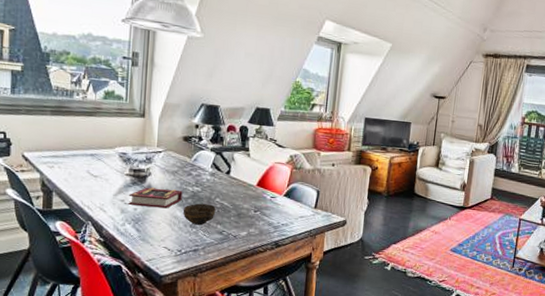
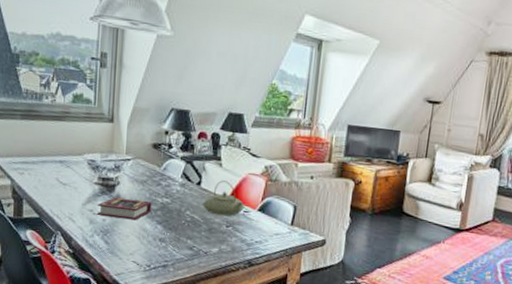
cup: present [182,203,216,225] -> none [152,216,186,240]
teapot: none [231,169,272,202] -> present [202,180,245,216]

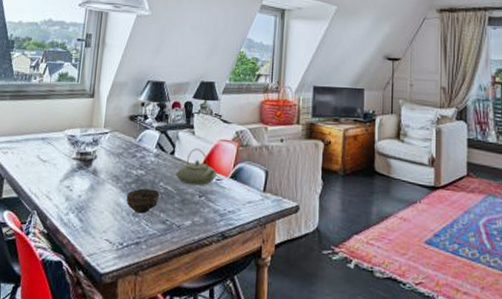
book: present [96,197,152,221] -> none [73,171,127,195]
cup: none [152,216,186,240] -> present [126,188,160,214]

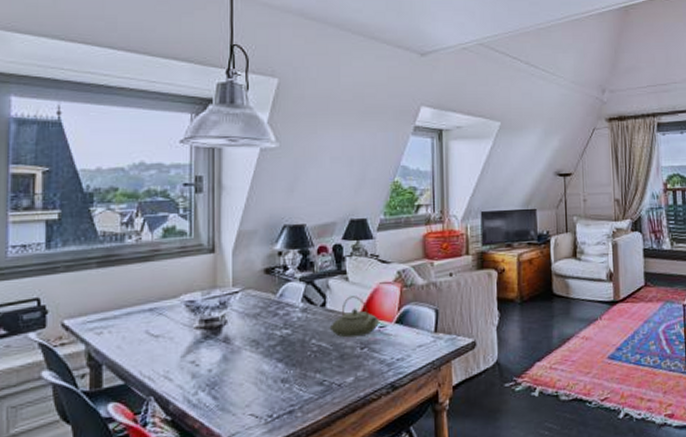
cup: present [126,188,160,214] -> none [270,348,313,379]

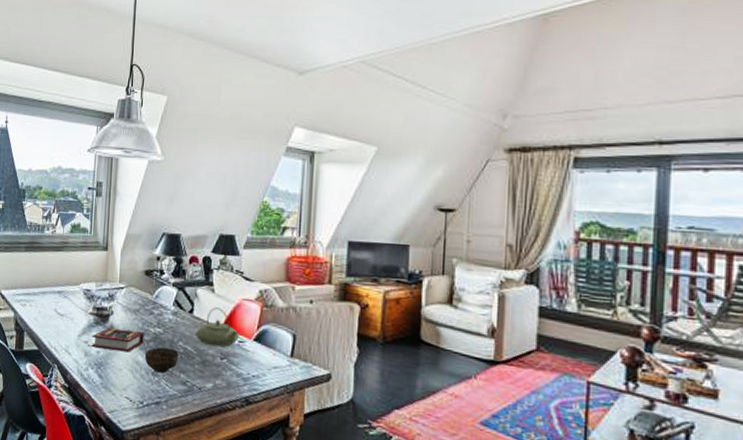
book: none [200,336,269,366] -> present [91,327,144,353]
cup: none [270,348,313,379] -> present [144,347,179,374]

